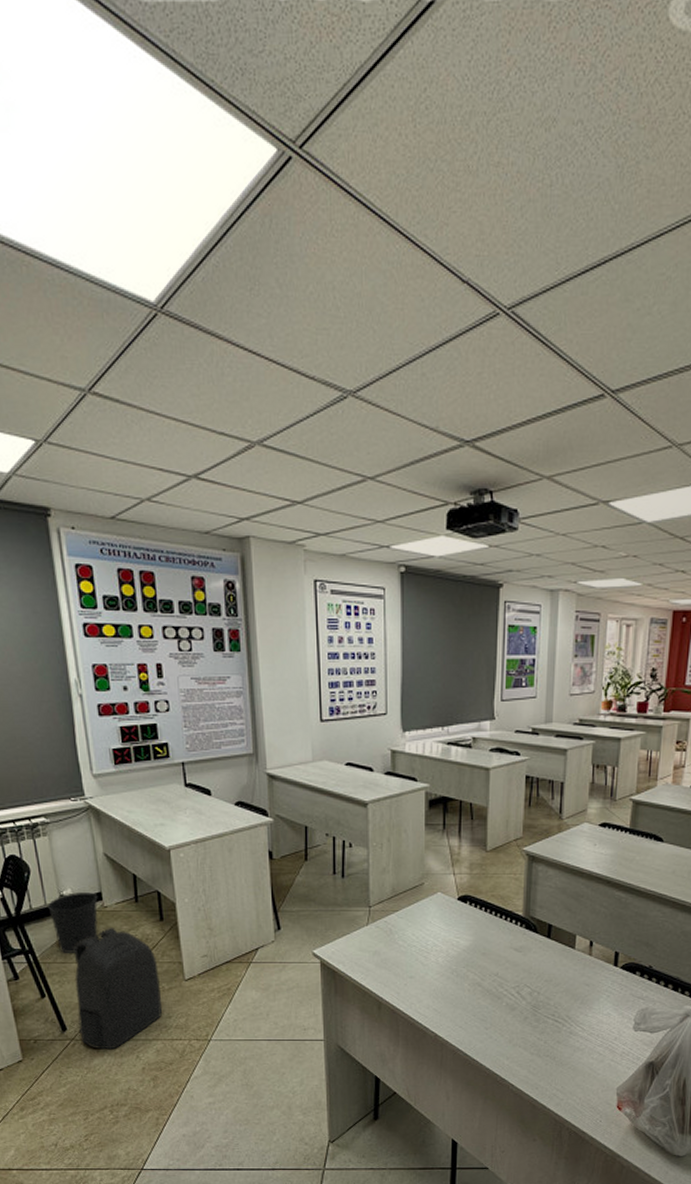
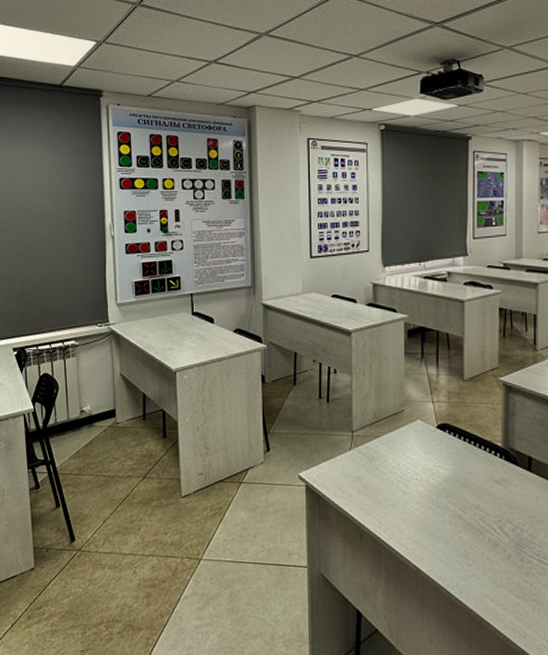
wastebasket: present [48,892,98,953] -> none [70,409,112,466]
backpack: present [74,927,162,1050] -> none [86,442,159,563]

